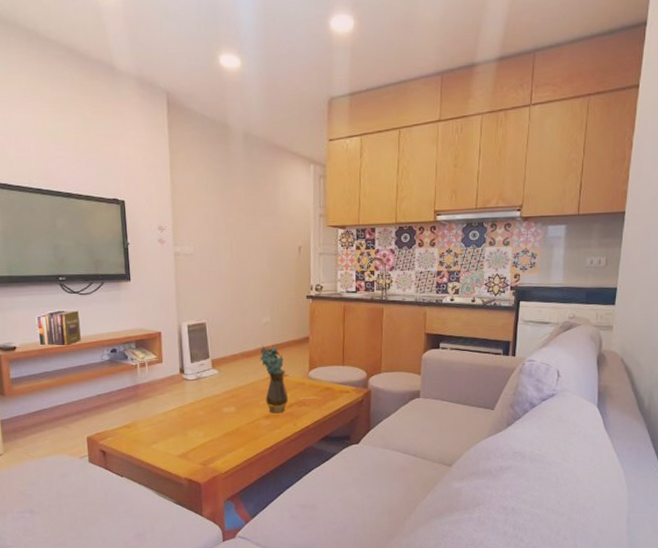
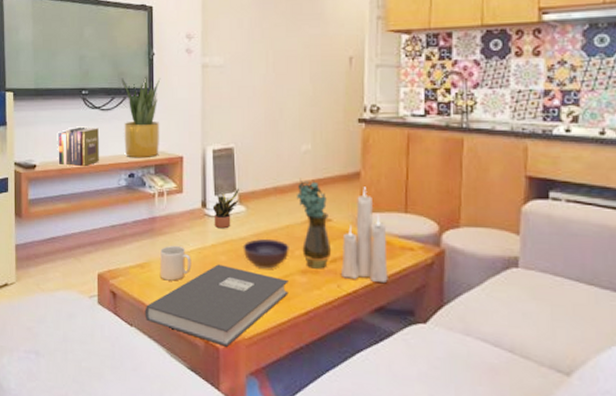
planter: none [99,264,139,336] -> present [122,77,161,159]
book: none [133,418,256,482] -> present [145,264,289,347]
mug: none [144,406,174,436] -> present [159,245,192,281]
potted plant: none [189,355,212,390] -> present [212,188,239,229]
bowl: none [217,393,255,418] -> present [243,238,289,269]
candle: none [295,348,331,418] -> present [340,187,388,282]

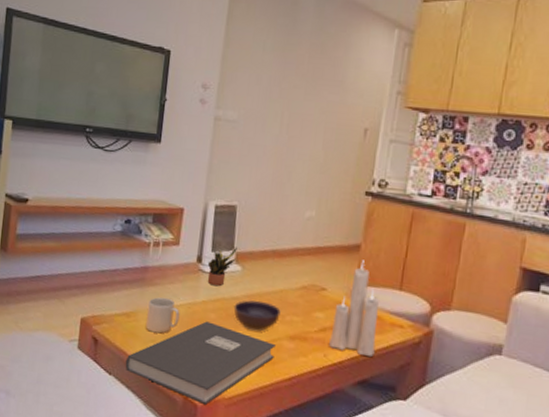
books: present [58,126,99,166] -> none [52,165,99,207]
planter: present [122,77,161,159] -> none [124,121,171,206]
vase: present [297,178,332,269] -> none [293,244,324,337]

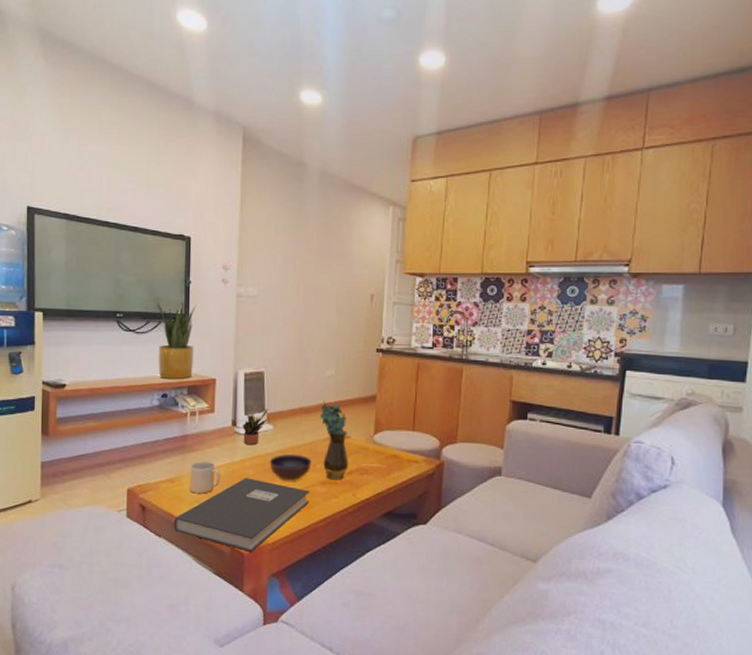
planter: none [124,121,171,206] -> present [158,303,197,380]
vase: none [293,244,324,337] -> present [320,400,349,480]
candle: present [328,260,380,357] -> none [355,408,397,491]

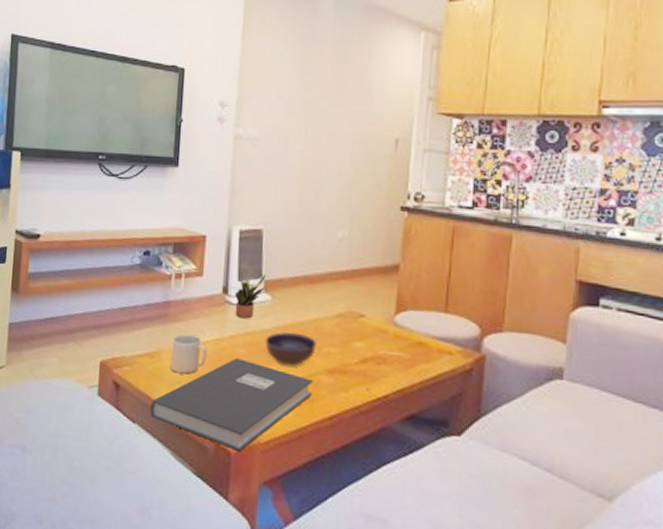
planter: present [158,303,197,380] -> none [141,145,188,235]
vase: present [320,400,349,480] -> none [329,267,363,370]

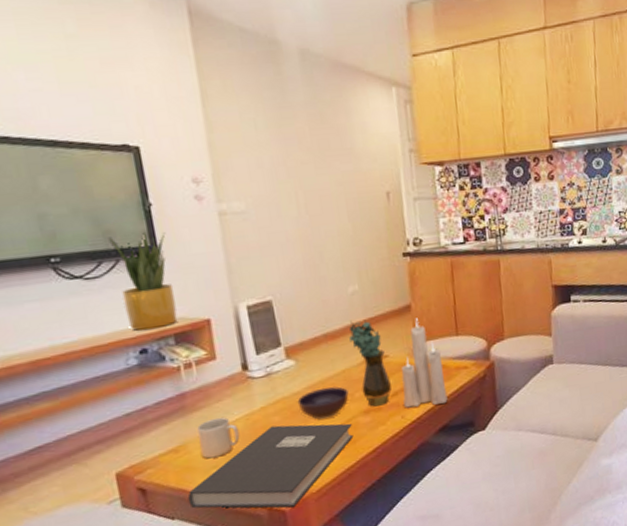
planter: none [141,145,188,235] -> present [110,232,178,331]
potted plant: present [234,274,266,319] -> none [255,342,287,389]
vase: none [329,267,363,370] -> present [349,319,392,407]
candle: none [370,281,425,388] -> present [400,318,448,408]

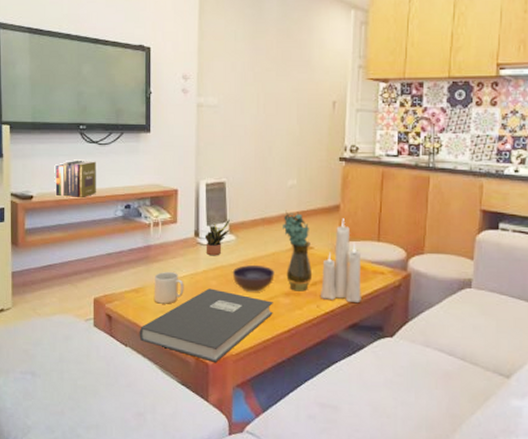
books: none [21,301,93,357] -> present [55,160,96,197]
planter: present [110,232,178,331] -> none [120,114,158,191]
potted plant: none [255,342,287,389] -> present [204,219,230,256]

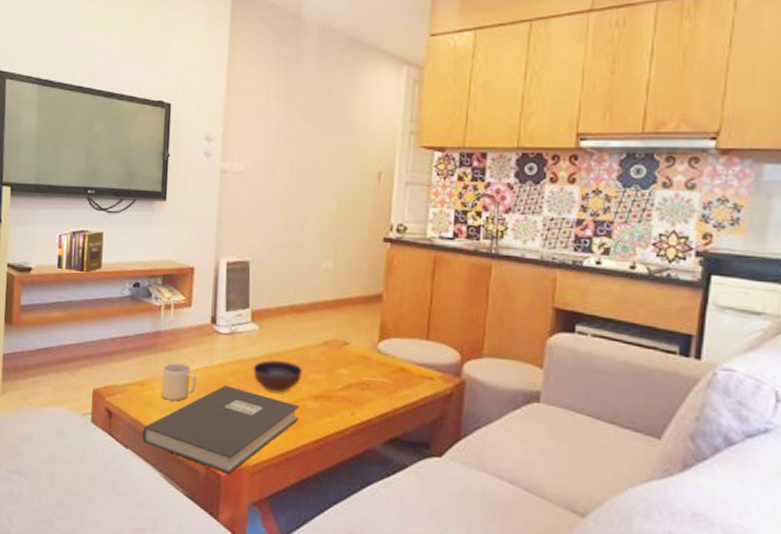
potted plant: present [204,219,230,256] -> none [222,305,253,348]
vase: present [283,210,313,292] -> none [314,297,348,395]
candle: present [319,218,362,302] -> none [354,310,407,412]

